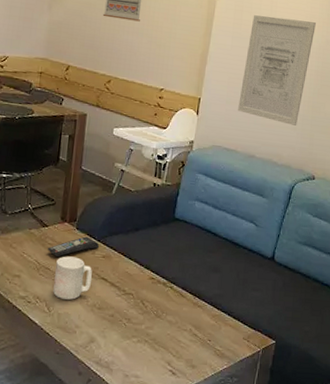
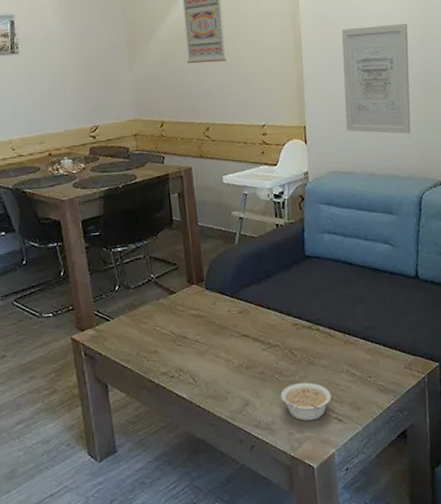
remote control: present [47,236,99,257] -> none [179,295,233,323]
mug: present [53,256,92,300] -> none [192,318,233,367]
legume: none [124,332,171,369] -> present [280,382,332,422]

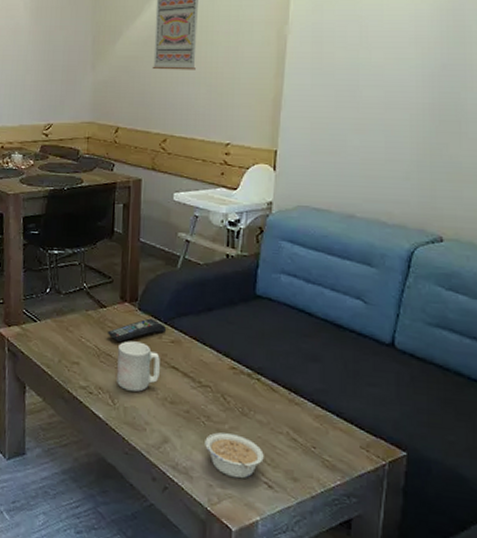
remote control: none [179,295,233,323] -> present [107,318,166,342]
mug: none [192,318,233,367] -> present [117,341,160,392]
wall art: present [341,24,411,134] -> none [327,44,425,175]

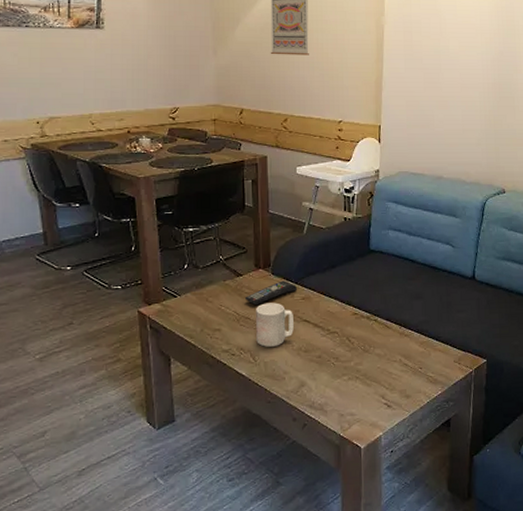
legume: present [205,432,264,479] -> none [335,369,383,405]

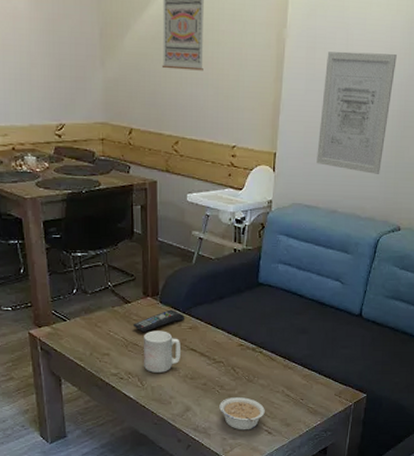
legume: none [335,369,383,405] -> present [219,397,265,431]
wall art: none [419,34,487,141] -> present [316,51,397,174]

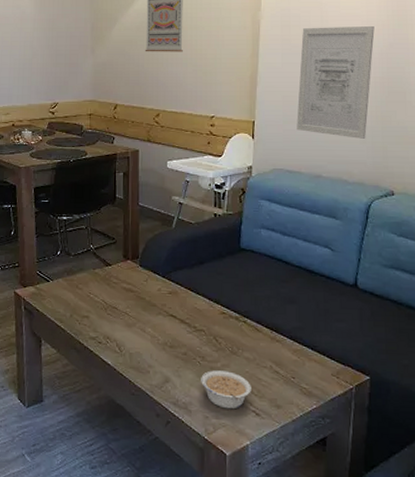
remote control: present [132,309,184,332] -> none [112,273,164,295]
mug: present [144,330,180,373] -> none [123,294,160,339]

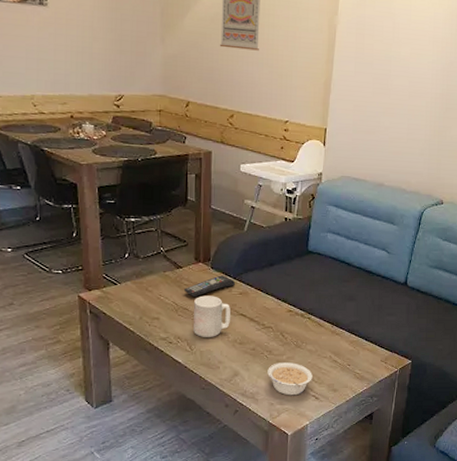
remote control: none [112,273,164,295] -> present [183,275,235,297]
mug: none [123,294,160,339] -> present [193,295,230,337]
wall art: present [297,26,375,139] -> none [365,38,439,151]

